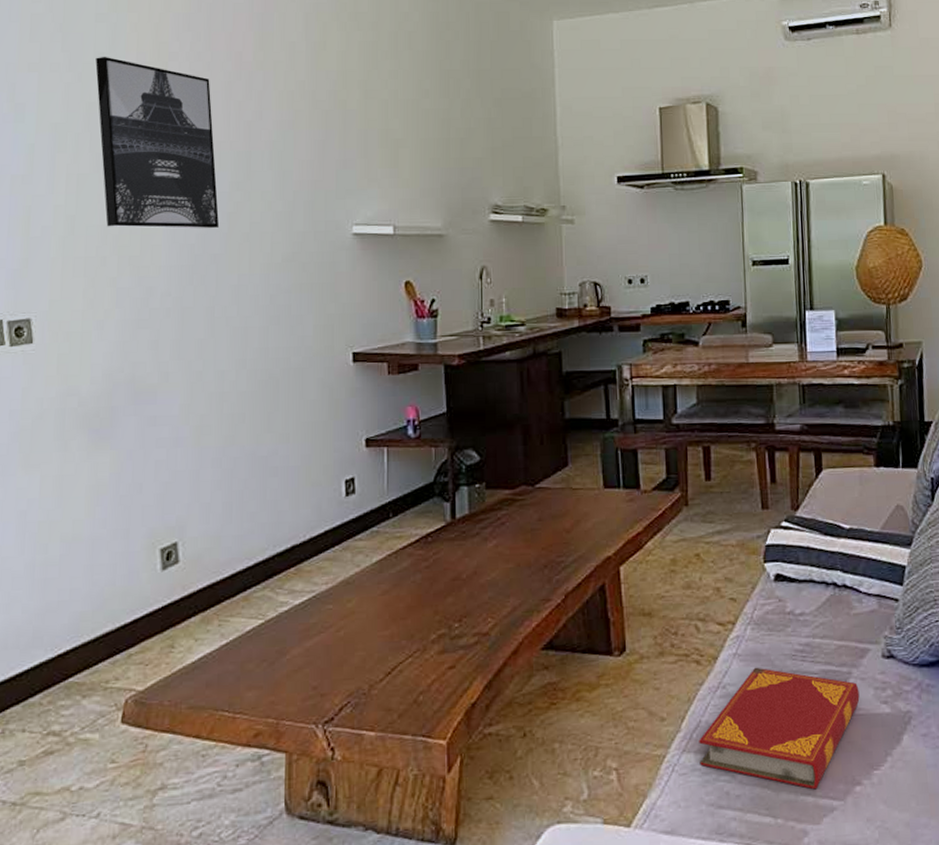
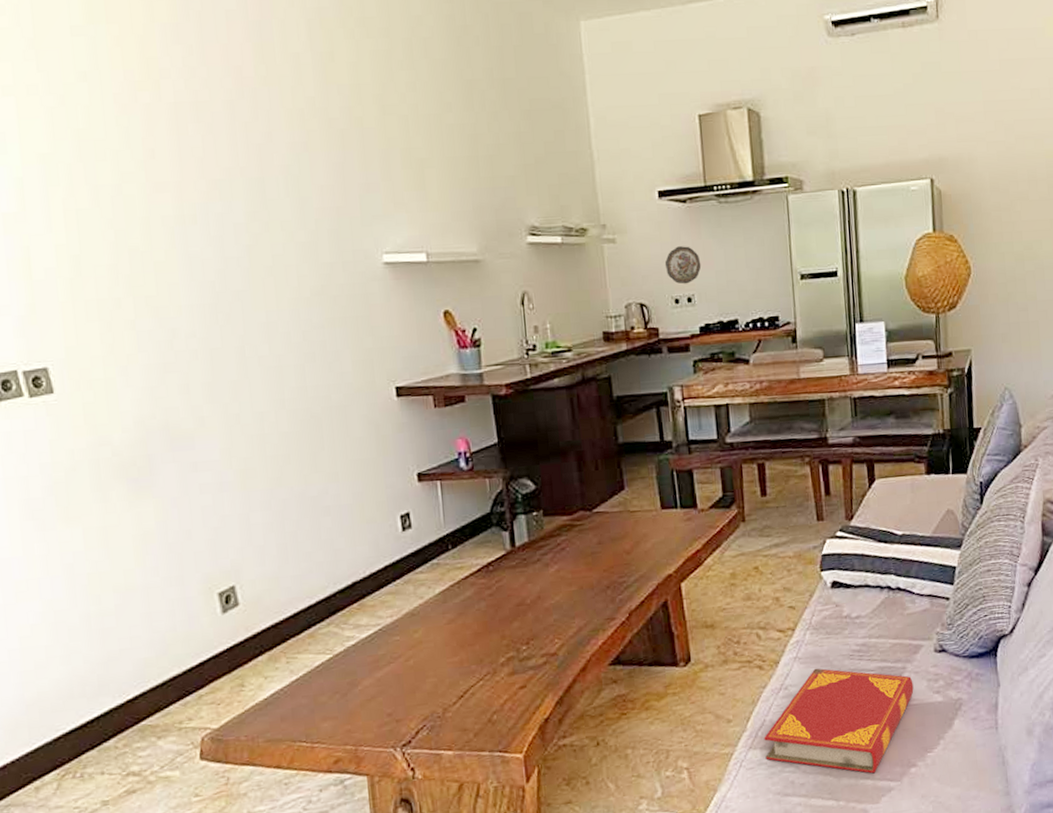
wall art: present [95,56,219,229] -> none [78,75,238,266]
decorative plate: none [620,229,656,266] -> present [664,246,701,284]

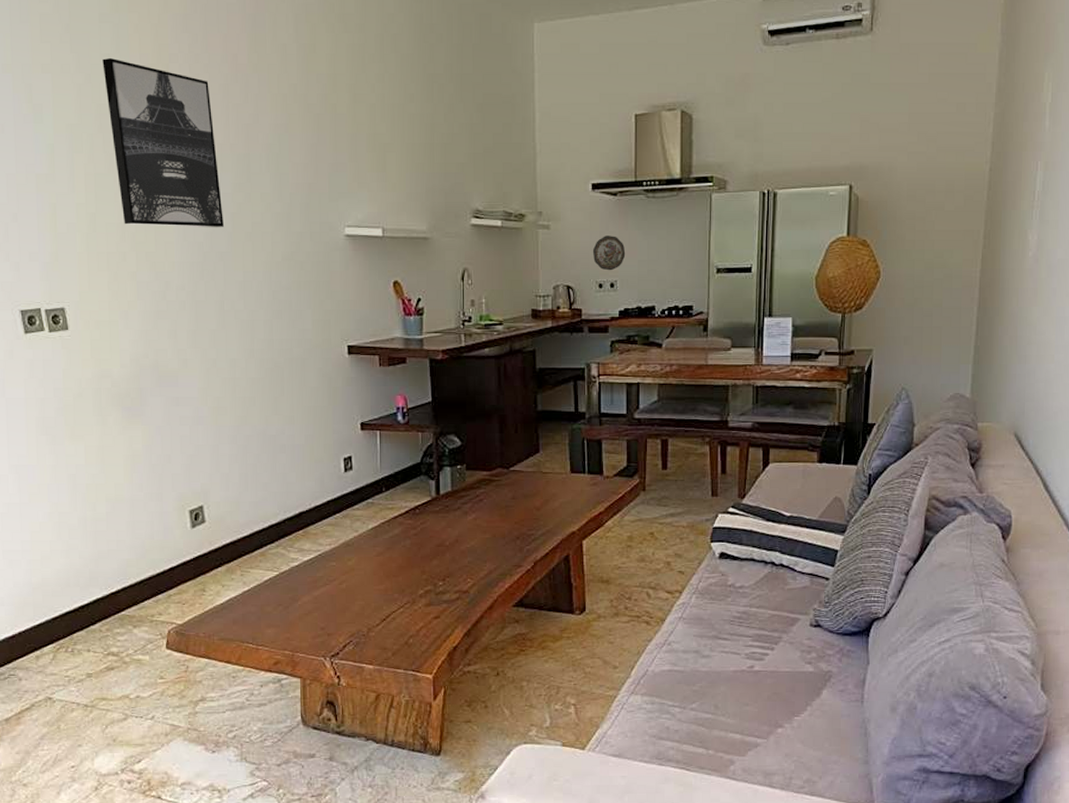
wall art: none [78,75,238,266] -> present [102,57,224,228]
hardback book: present [764,668,914,774] -> none [645,629,787,729]

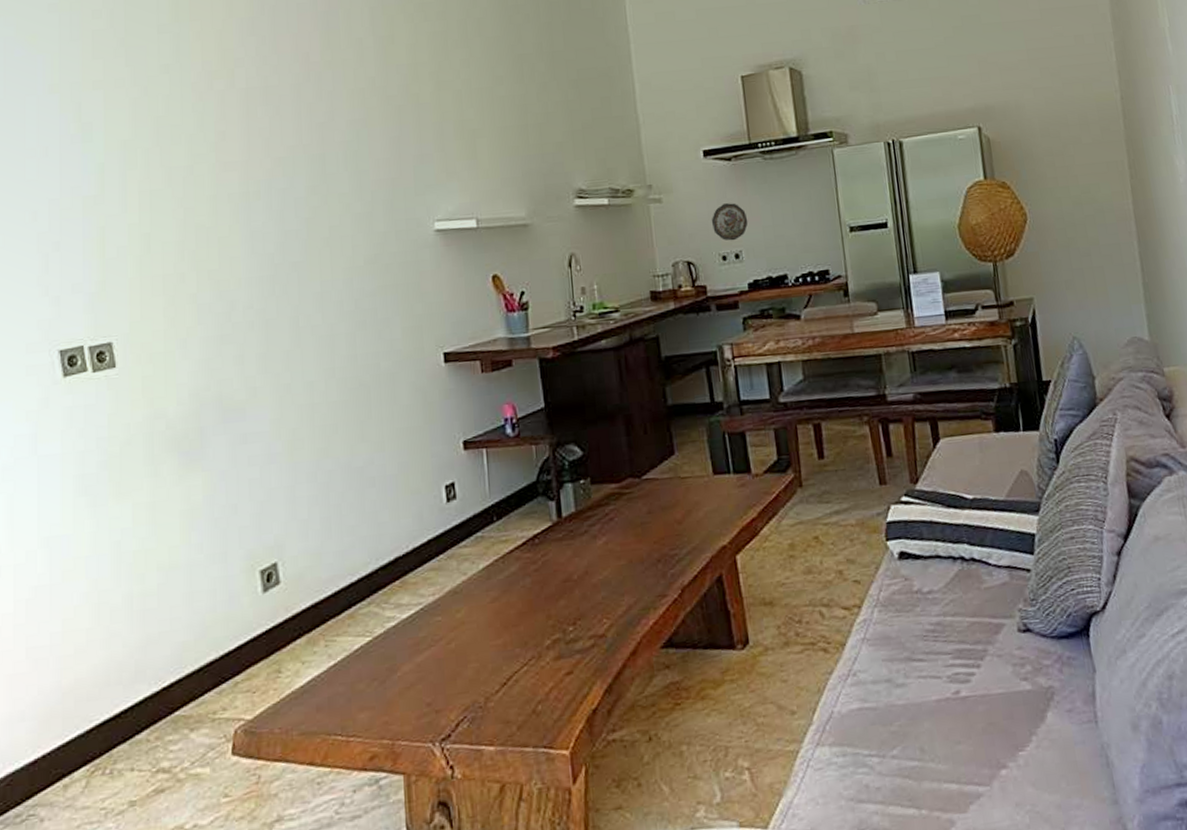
wall art: present [102,57,224,228] -> none [161,67,297,242]

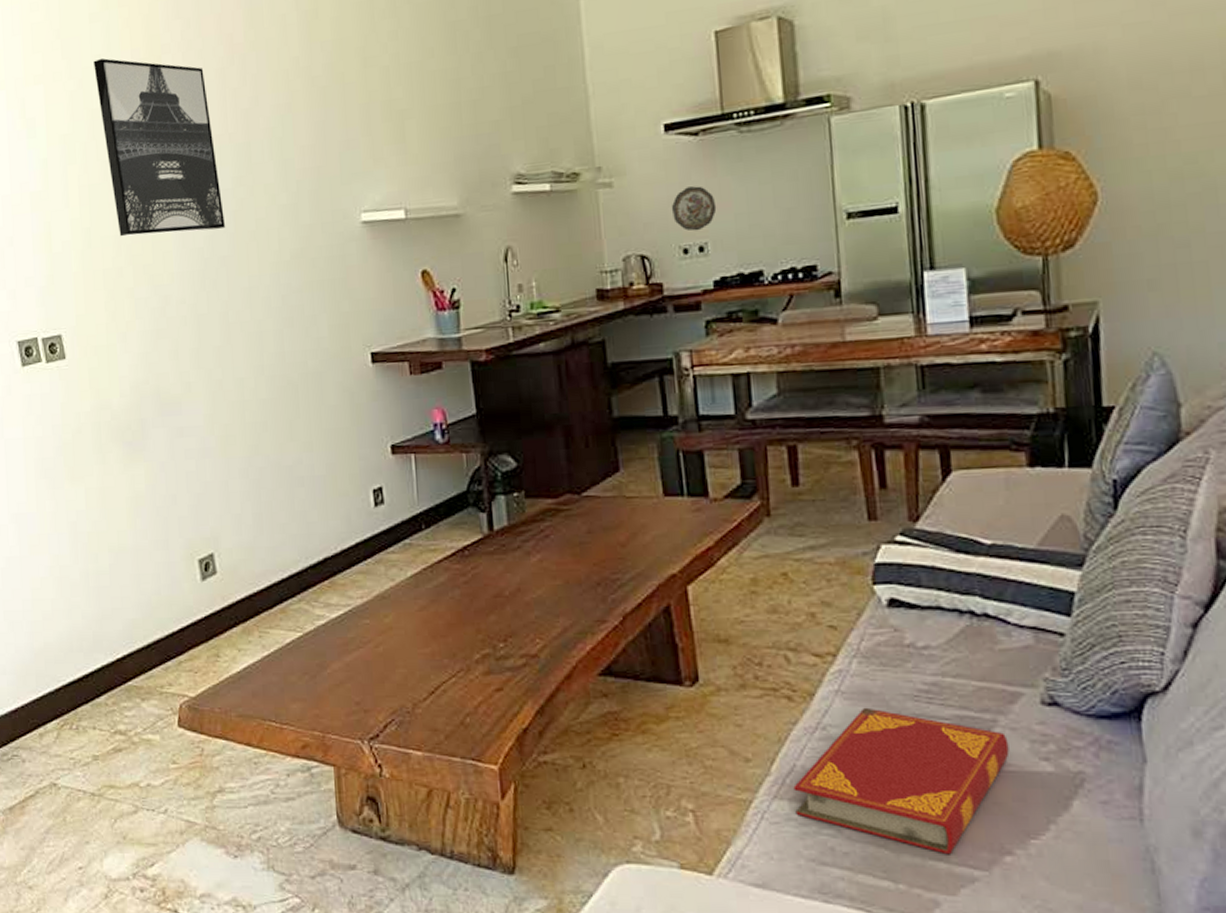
wall art: none [161,67,297,242] -> present [93,58,225,237]
hardback book: none [832,650,998,776] -> present [793,707,1010,855]

